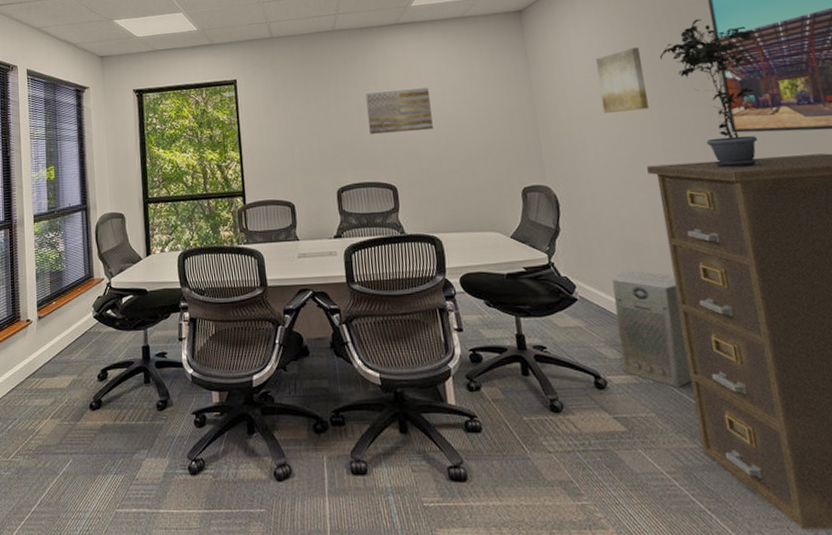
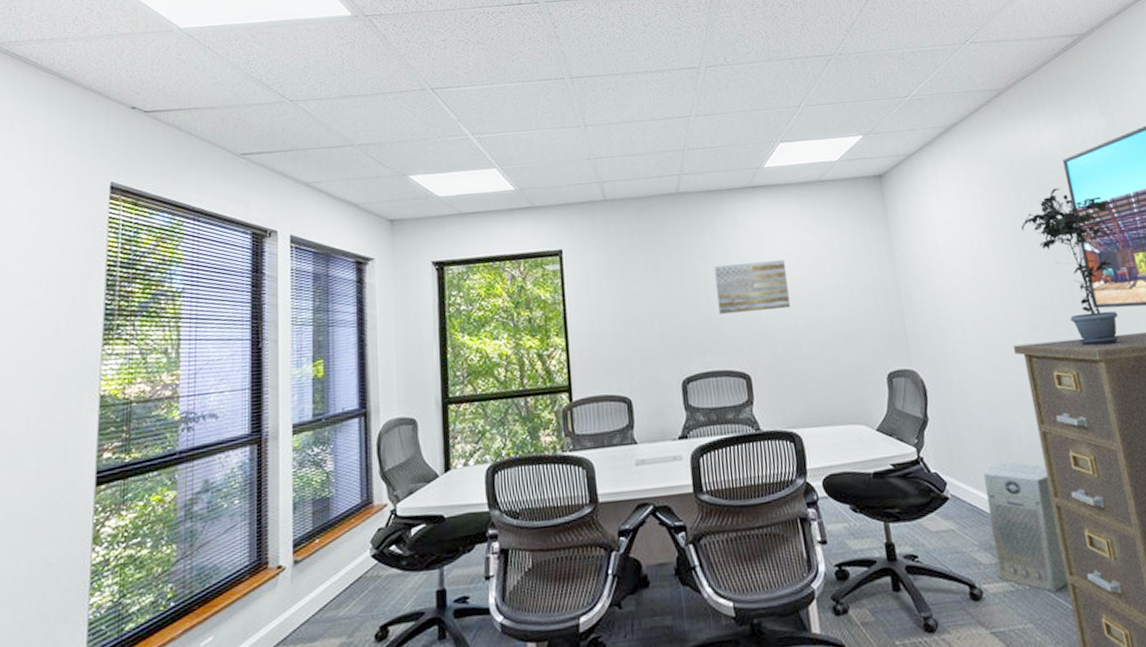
wall art: present [595,47,649,114] -> none [958,216,1013,289]

